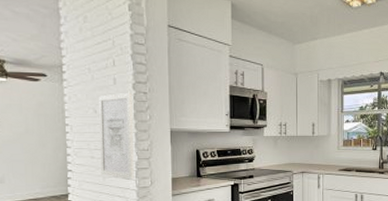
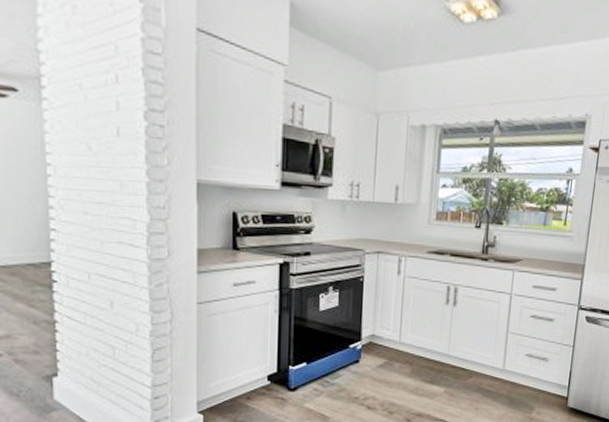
wall art: present [99,92,134,180] -> none [95,123,145,248]

